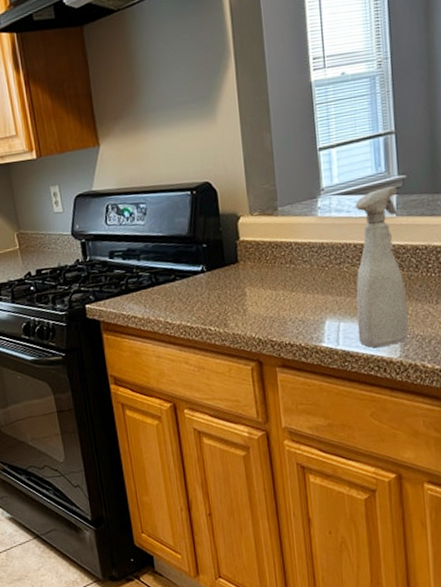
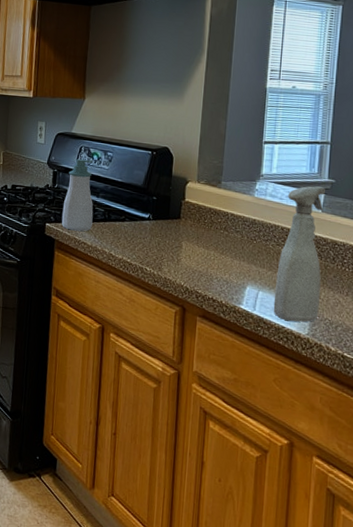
soap bottle: none [99,219,140,306] -> present [61,159,93,232]

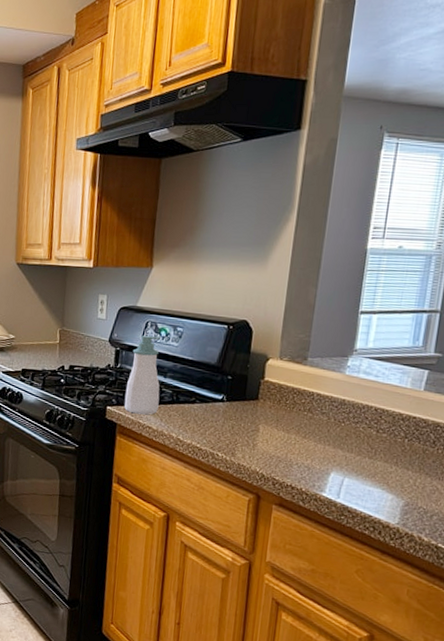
spray bottle: present [273,186,325,323] -> none [359,361,430,511]

